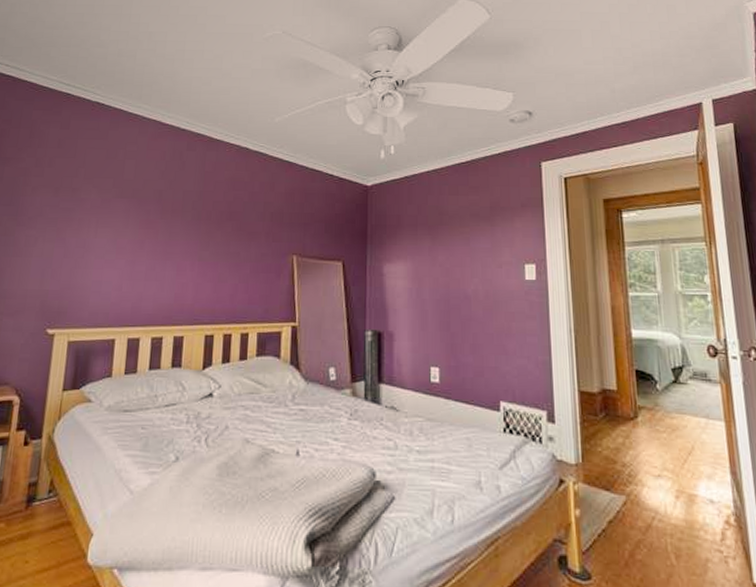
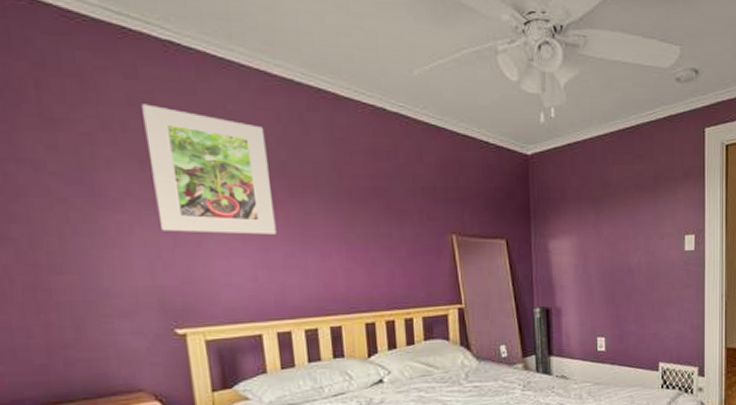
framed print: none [57,146,151,250] -> present [141,104,277,235]

